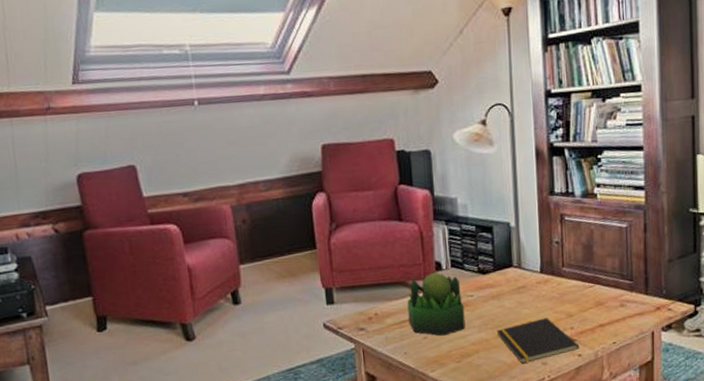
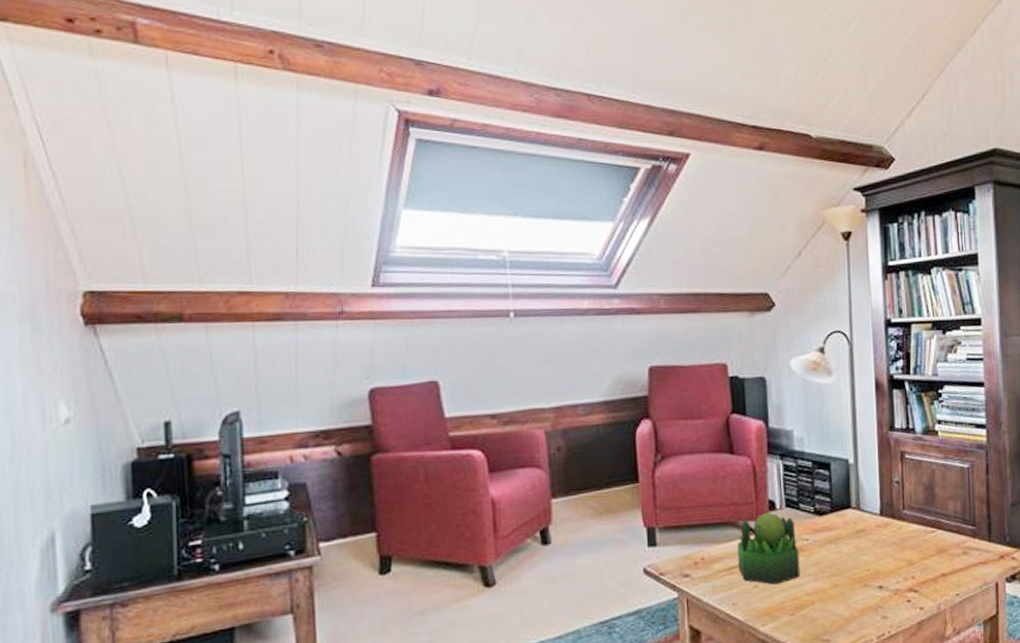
notepad: present [496,318,580,363] -> none [833,565,922,617]

